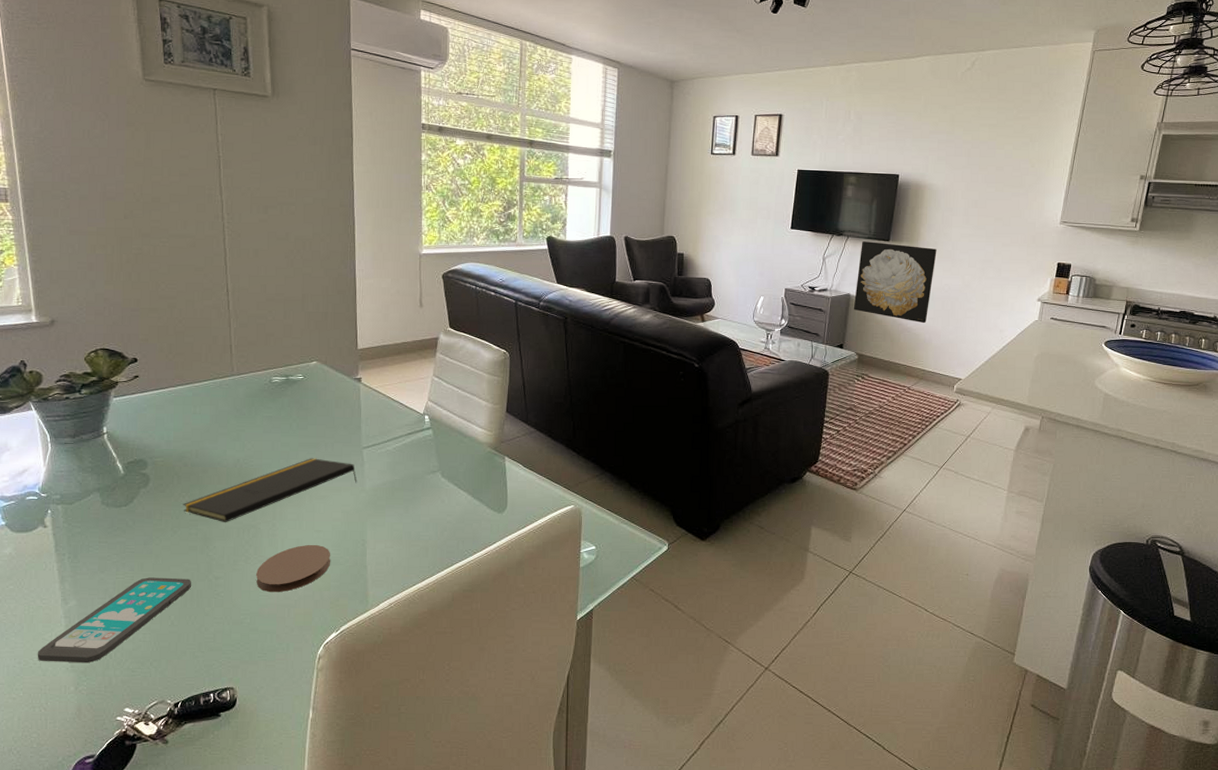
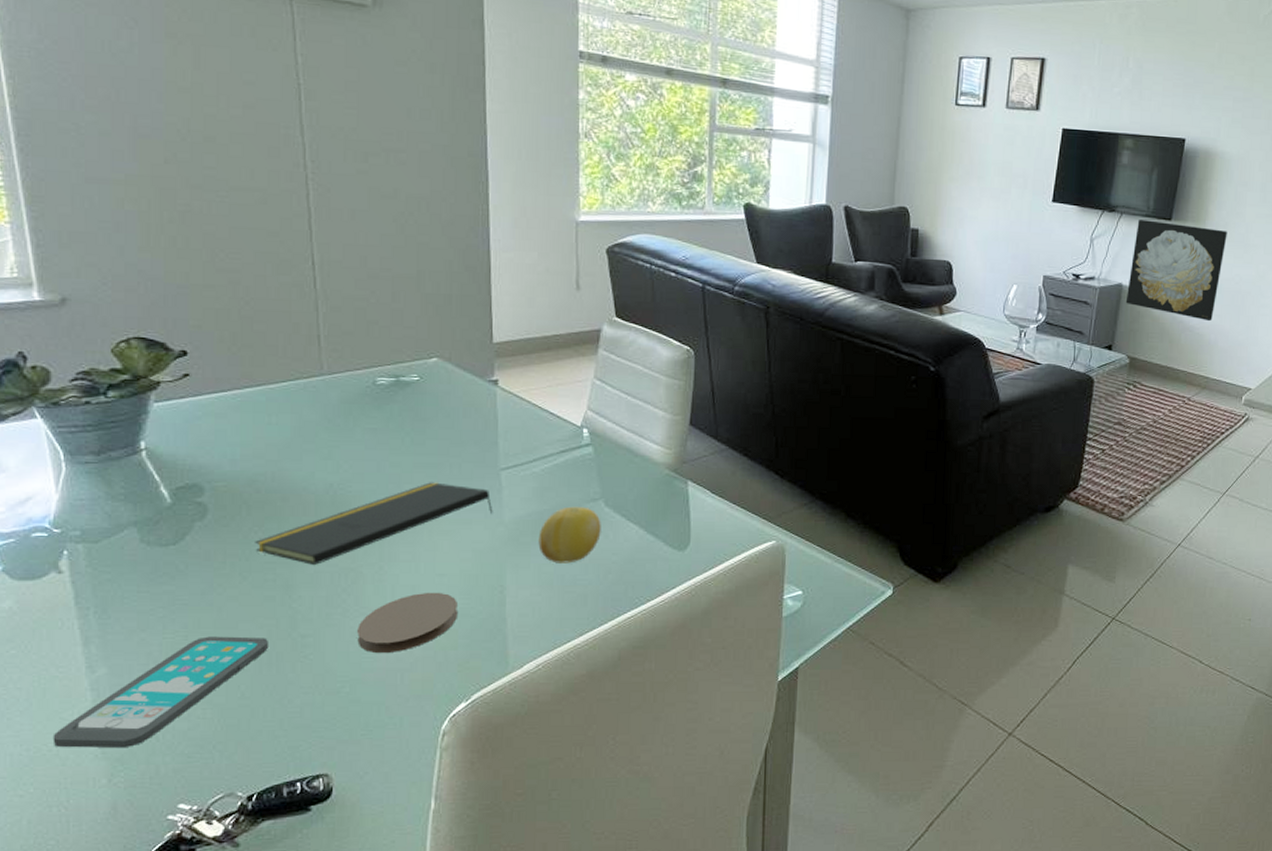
fruit: none [391,477,439,523] -> present [538,506,601,564]

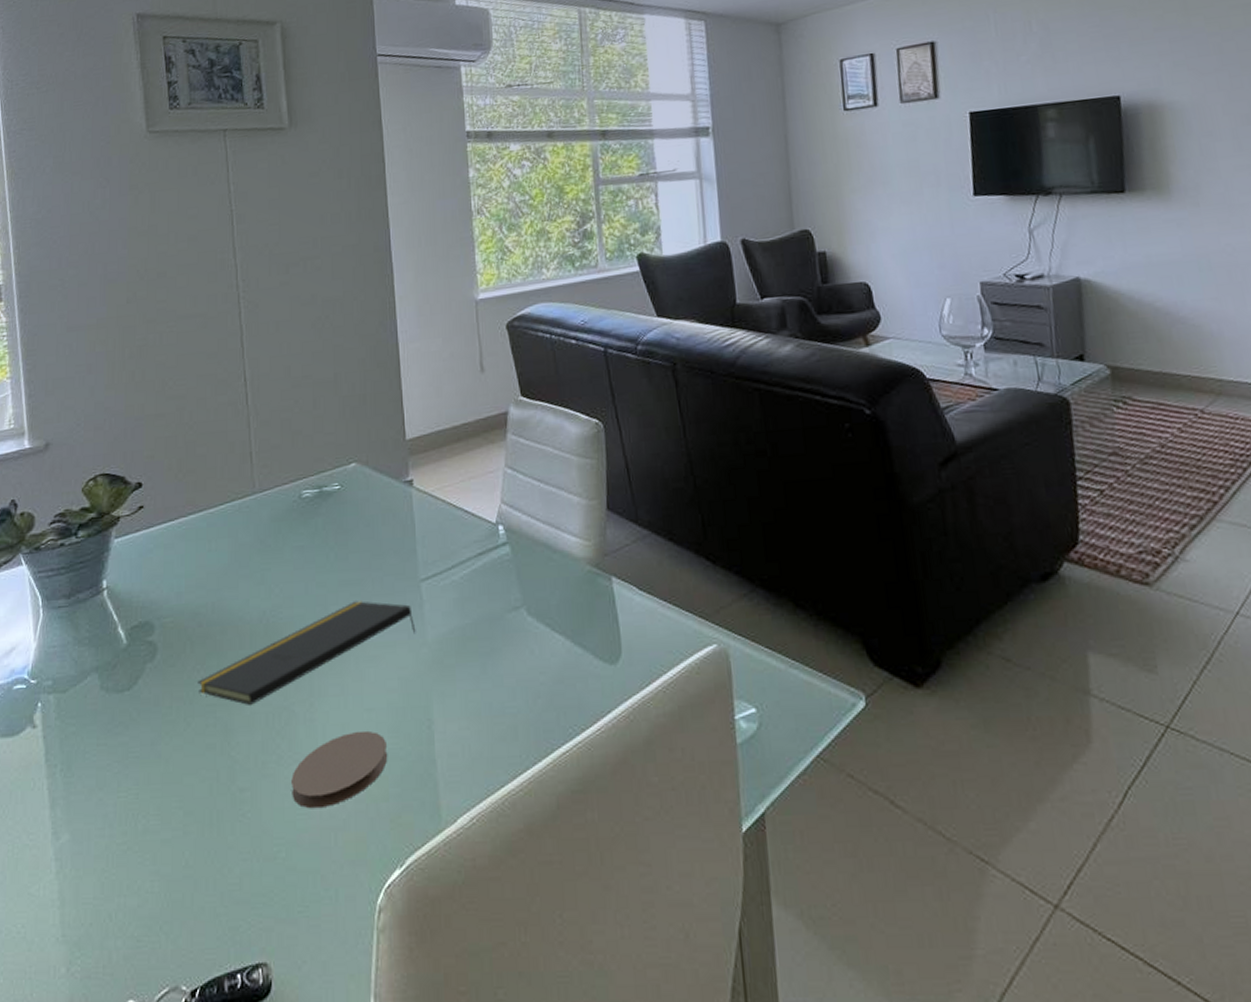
smartphone: present [53,636,268,749] -> none [21,792,210,930]
fruit: present [538,506,601,564] -> none [462,617,526,689]
wall art: present [1125,220,1228,322] -> none [1083,193,1209,308]

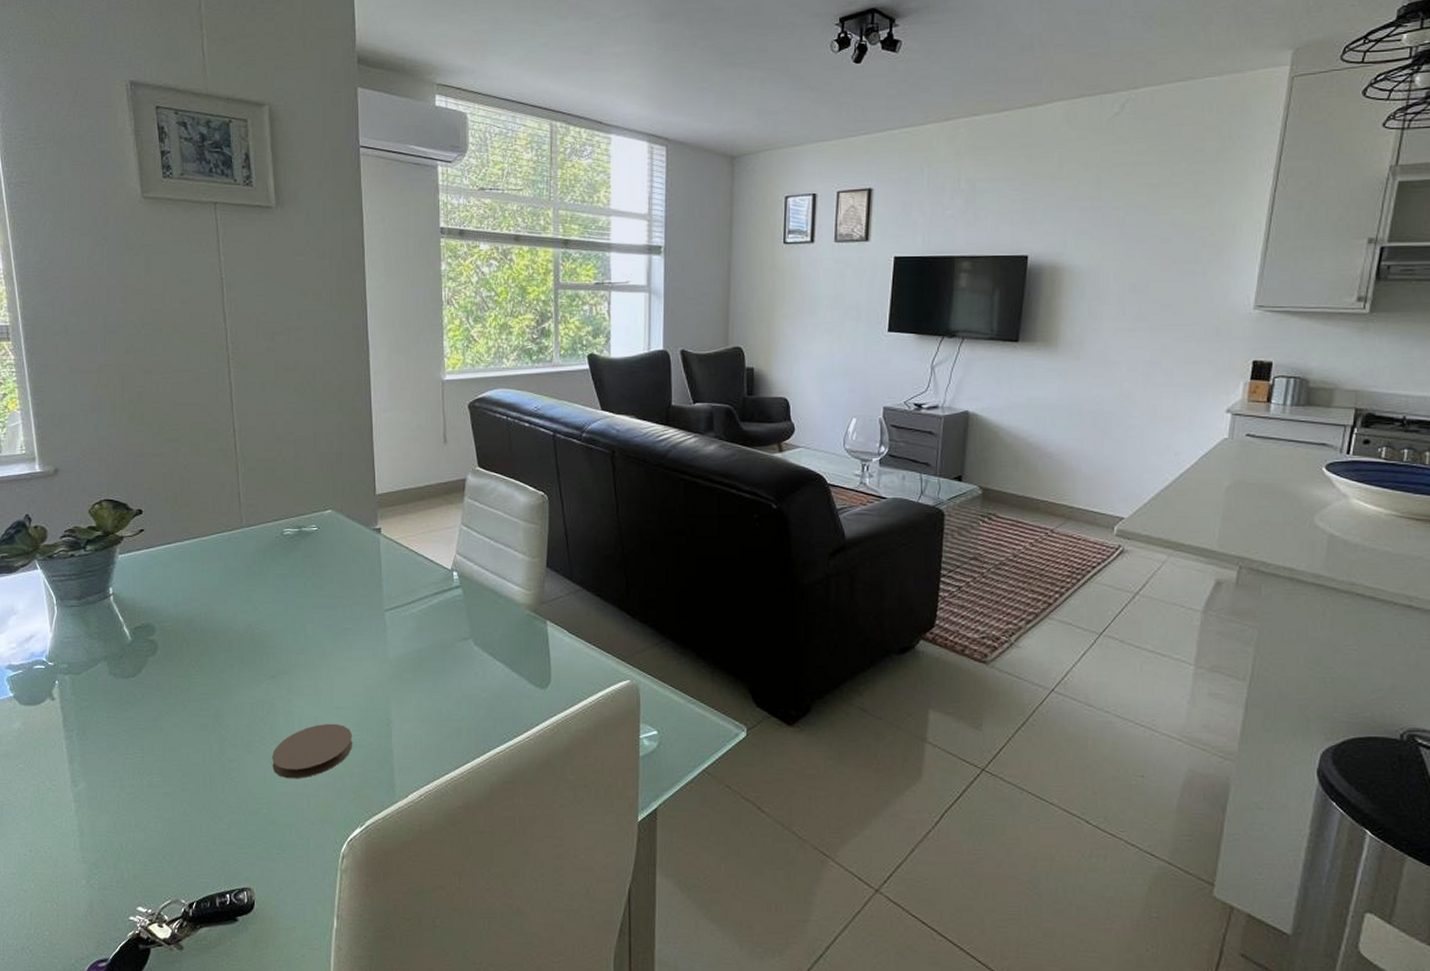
notepad: present [198,601,416,705] -> none [193,622,380,696]

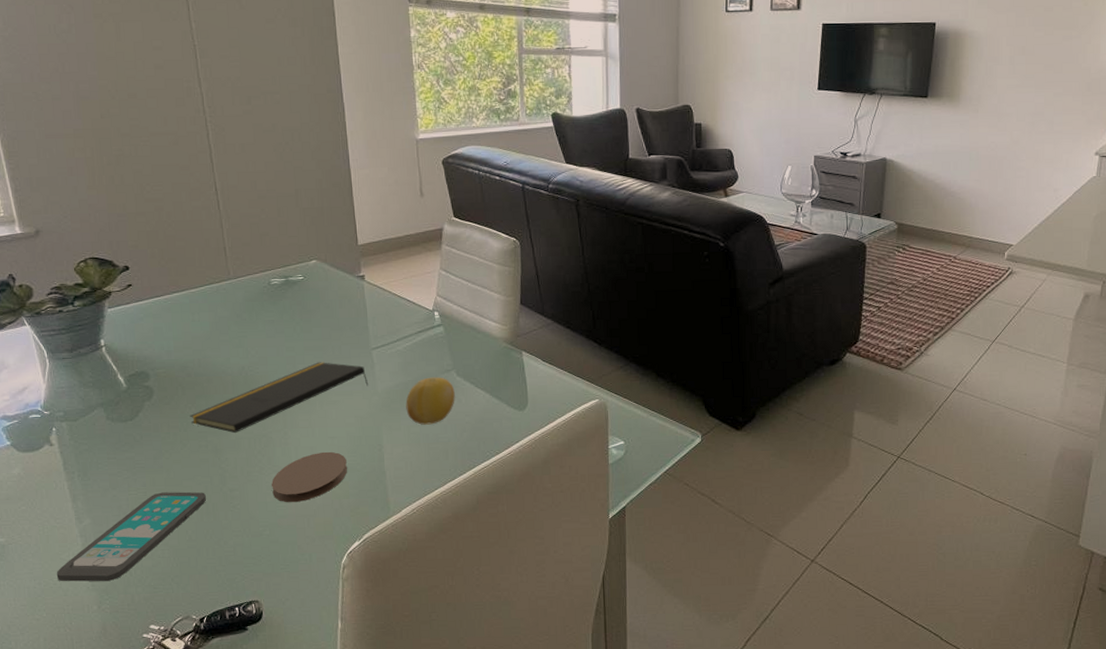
smartphone: none [48,758,203,854] -> present [56,492,206,582]
notepad: none [193,622,380,696] -> present [190,362,369,433]
fruit: none [418,645,471,699] -> present [406,377,455,425]

